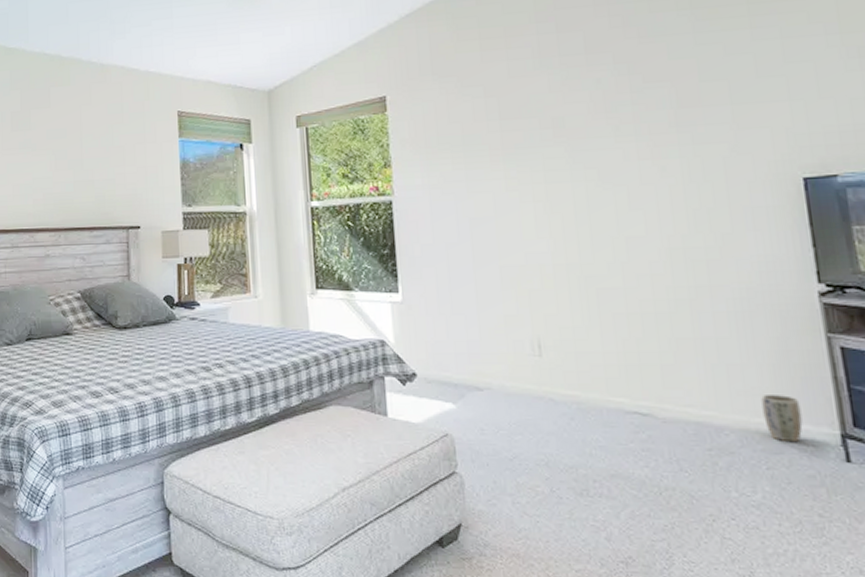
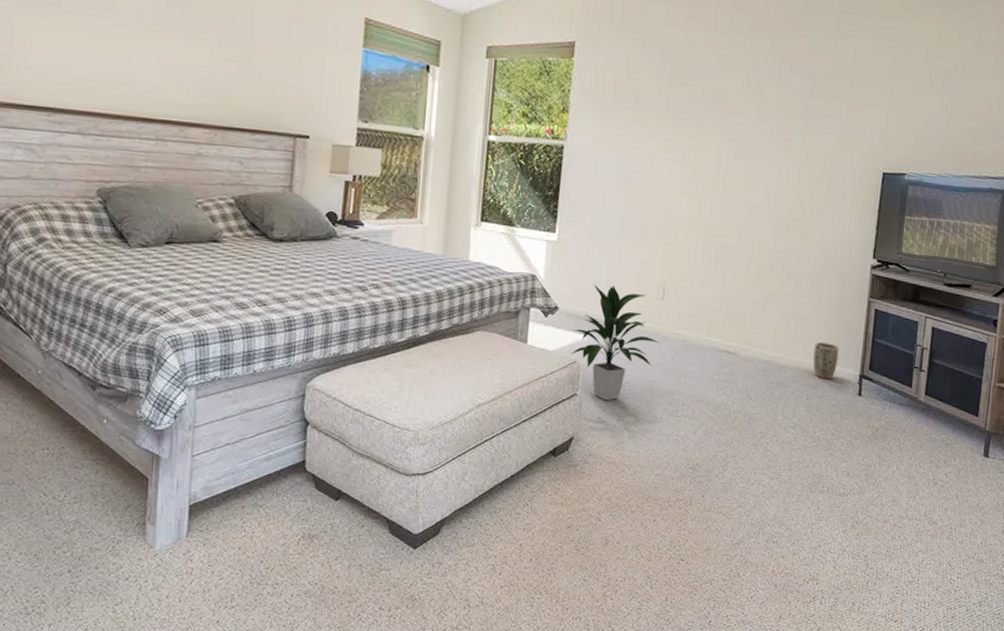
indoor plant: none [437,345,547,479] -> present [571,284,660,401]

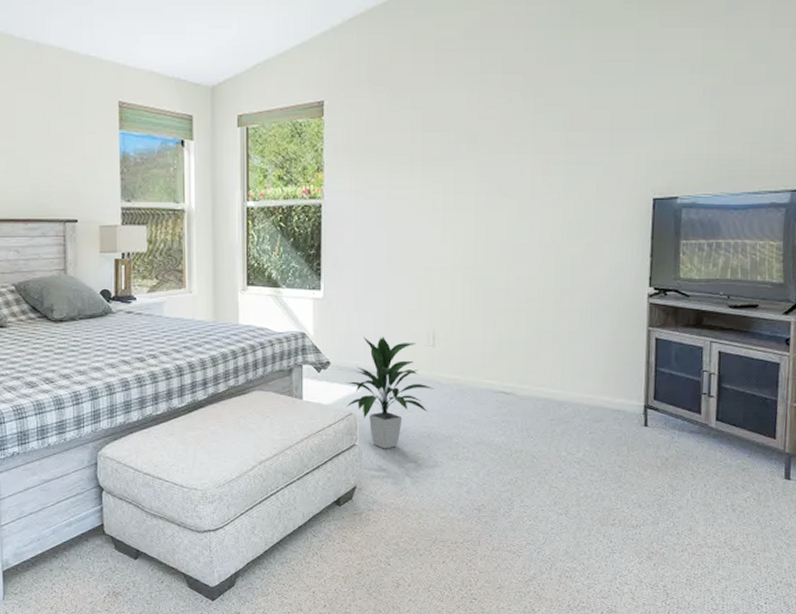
plant pot: present [813,342,839,380] -> none [593,376,621,413]

